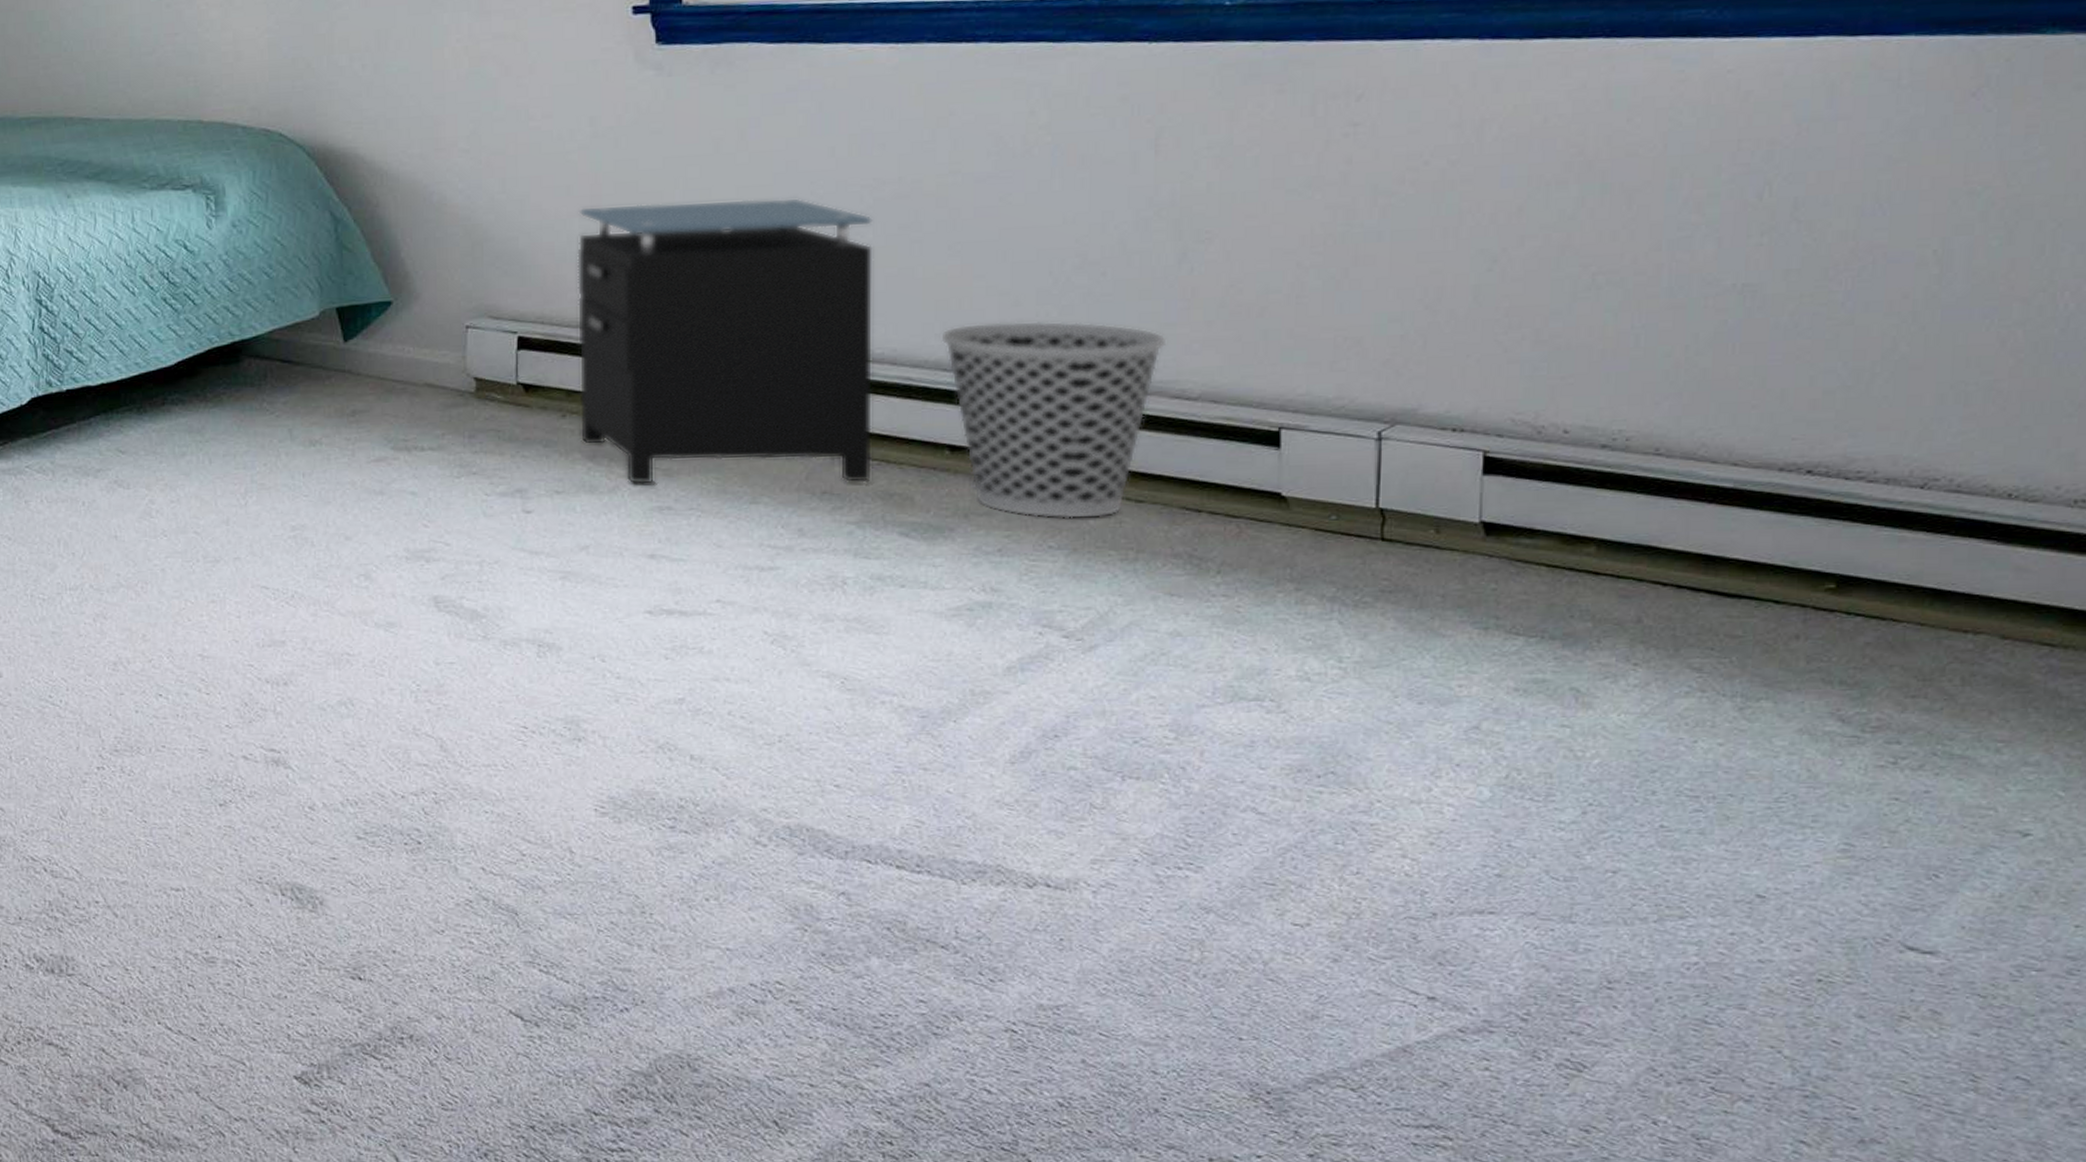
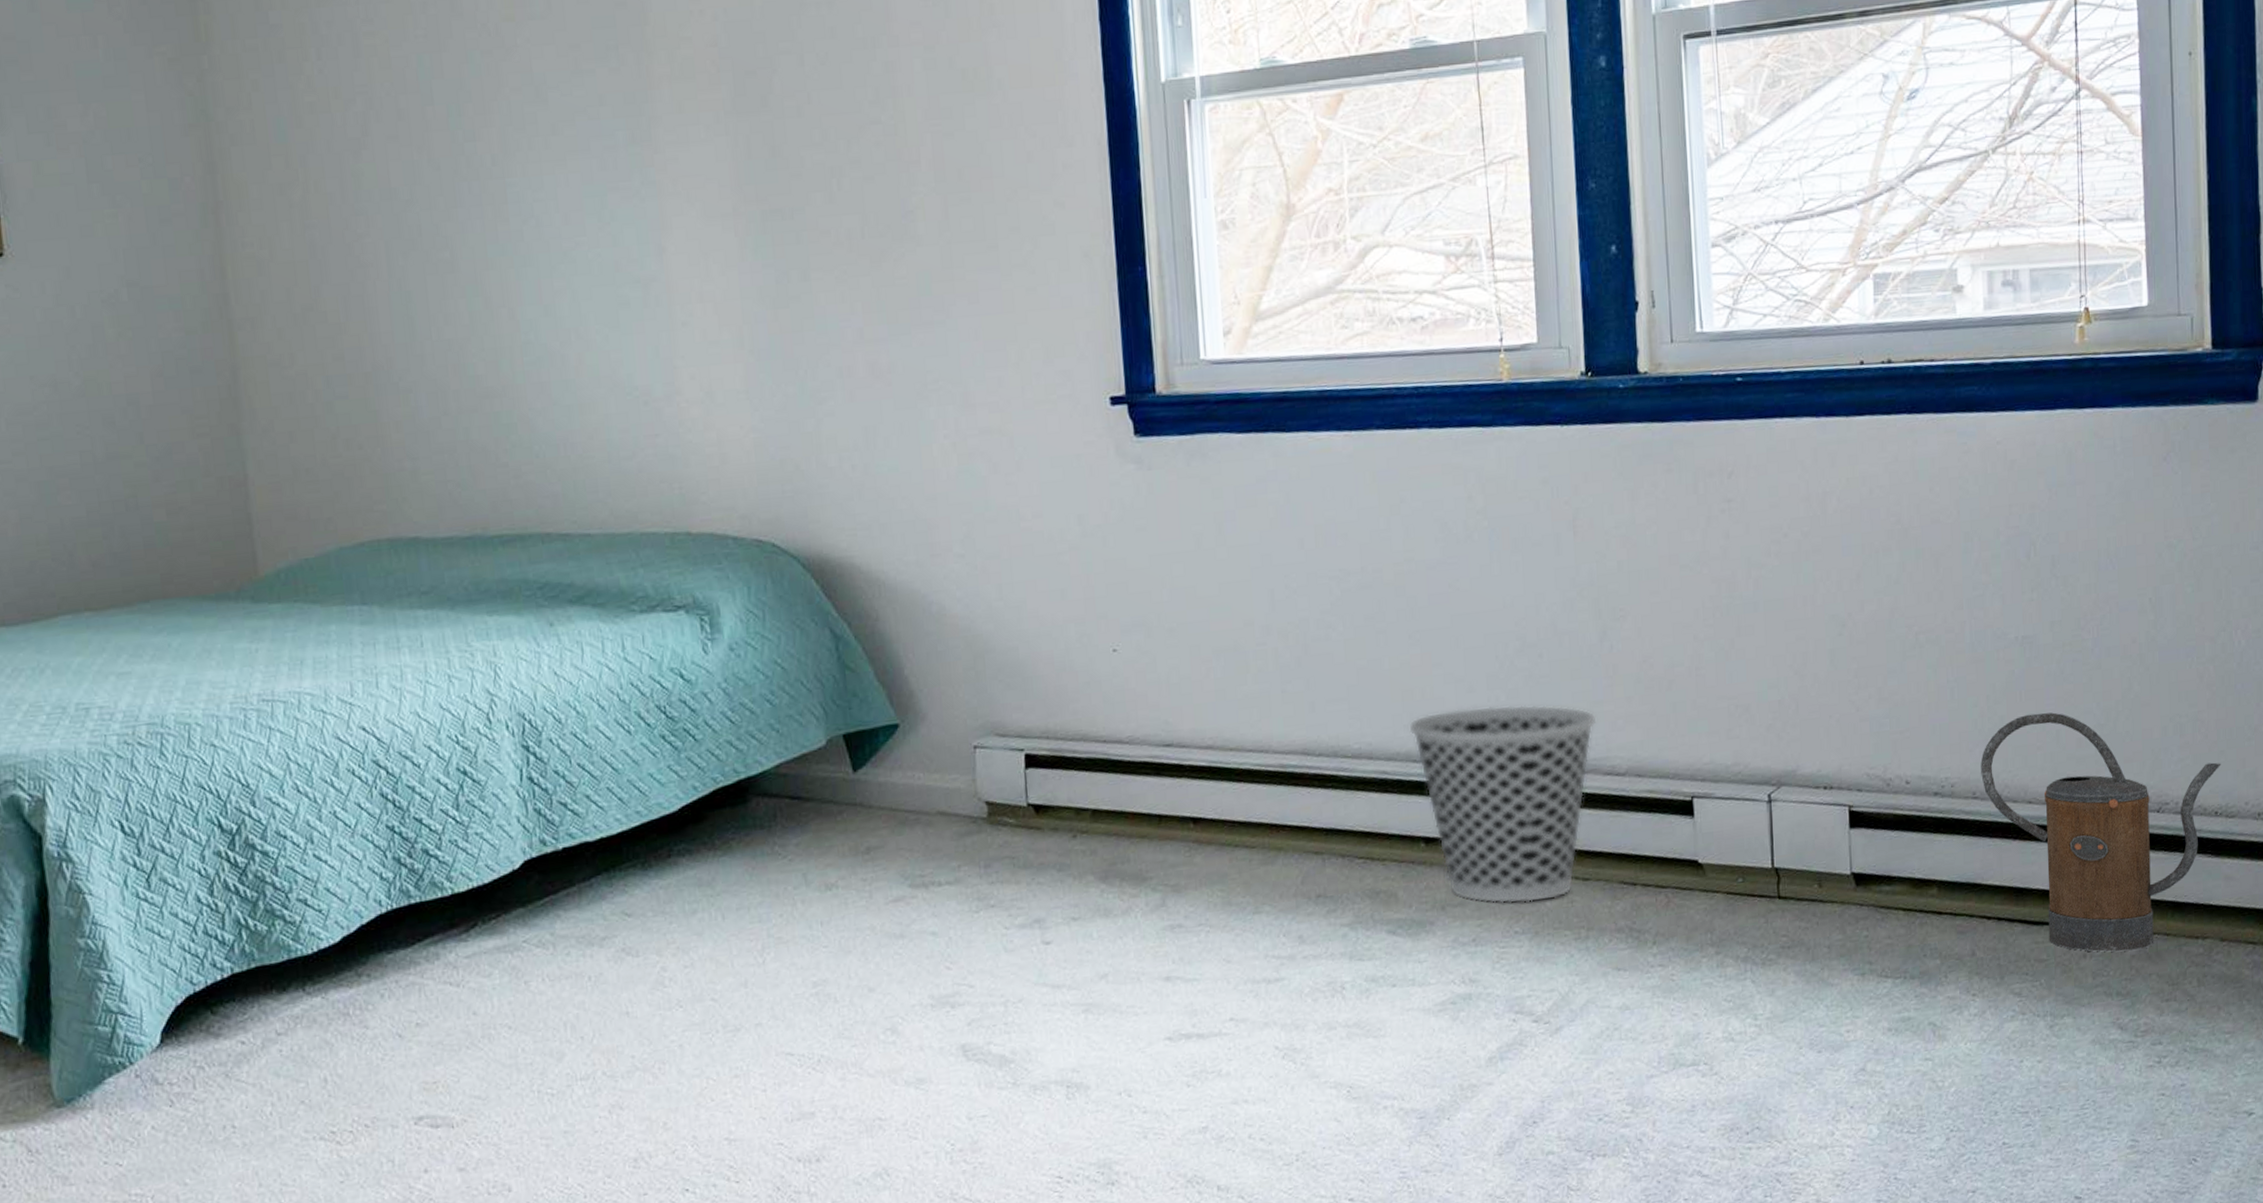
nightstand: present [577,197,874,484] -> none [1074,592,1359,904]
watering can: none [1669,368,2024,638] -> present [1980,712,2221,952]

